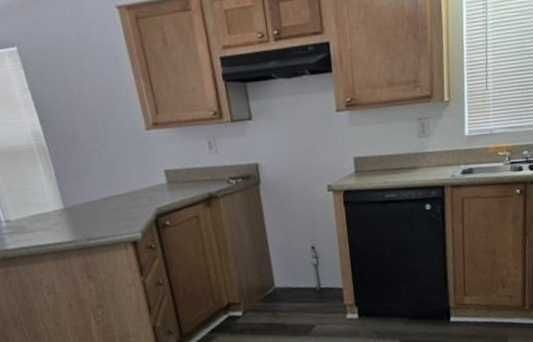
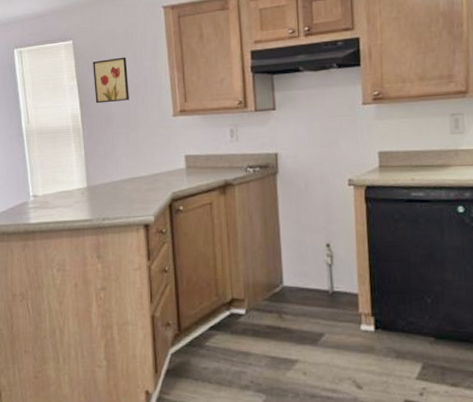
wall art: none [46,65,95,119] -> present [93,57,129,104]

